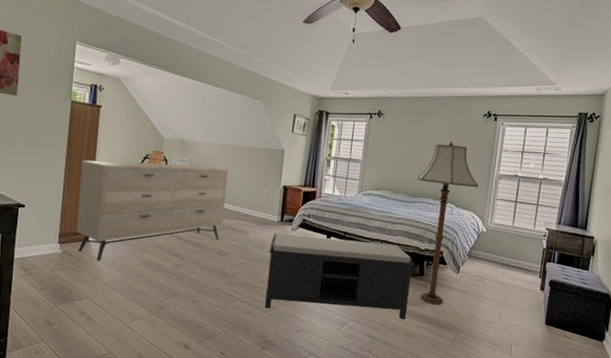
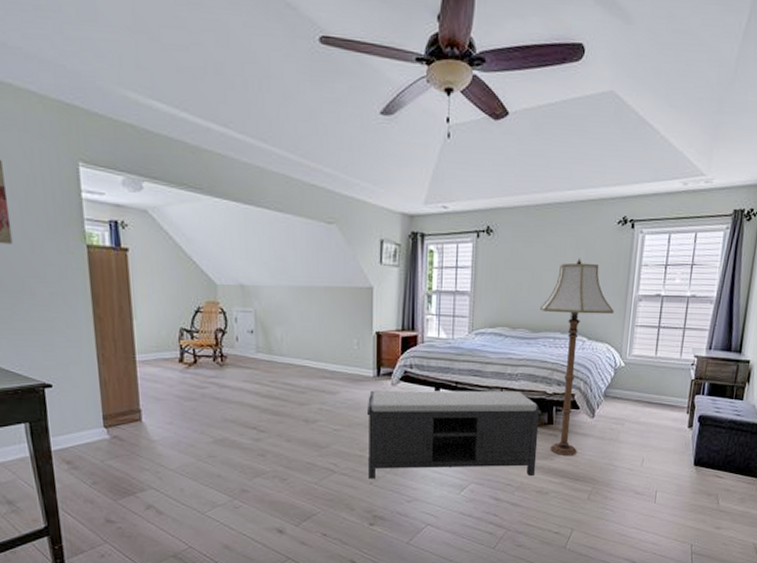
dresser: present [76,160,228,261] -> none [115,315,306,444]

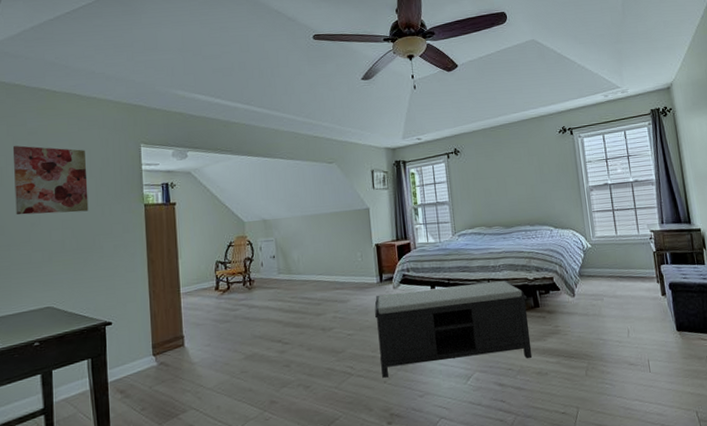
floor lamp: present [540,258,614,455] -> none [509,163,572,336]

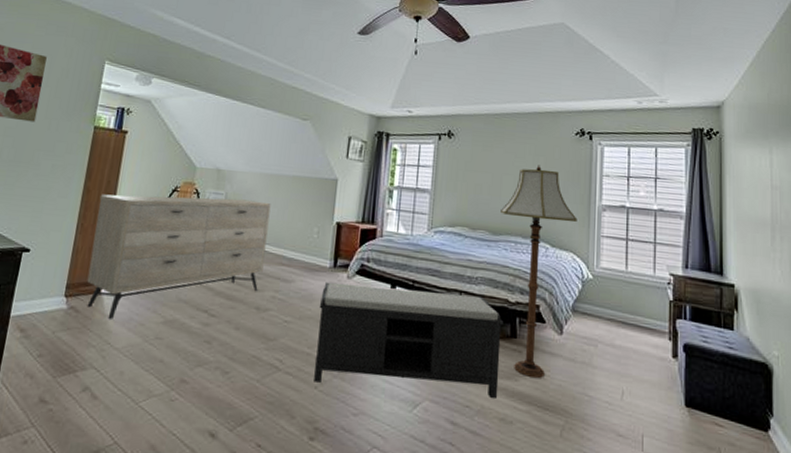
dresser: none [164,240,321,366] -> present [87,194,271,319]
floor lamp: none [509,163,572,336] -> present [501,165,577,378]

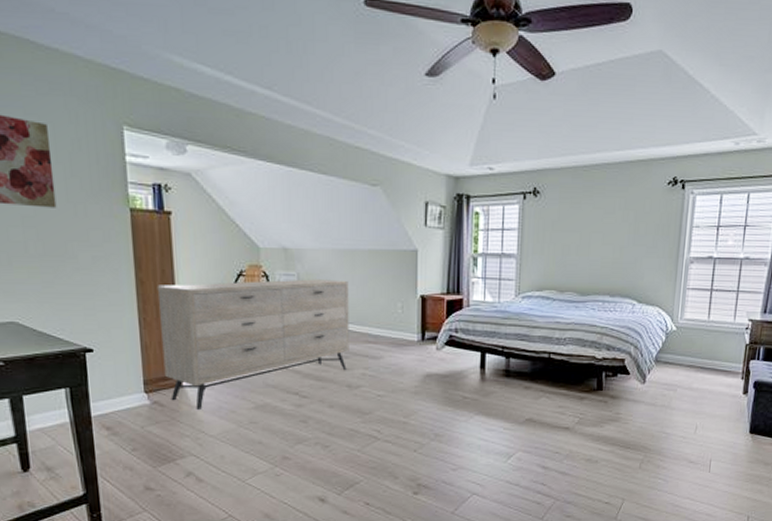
bench: present [314,281,503,398] -> none [410,355,590,446]
floor lamp: present [501,165,577,378] -> none [589,220,665,422]

